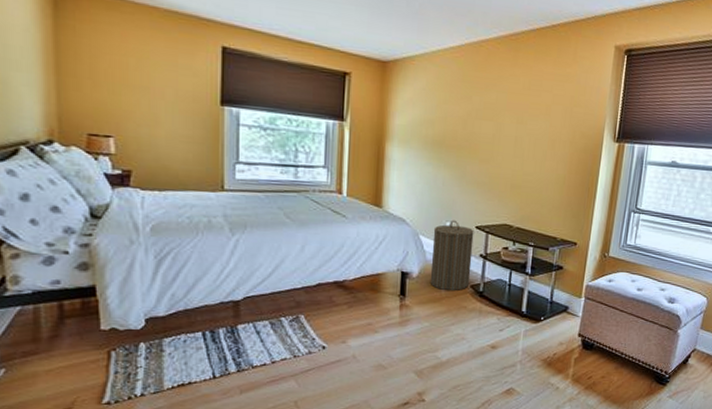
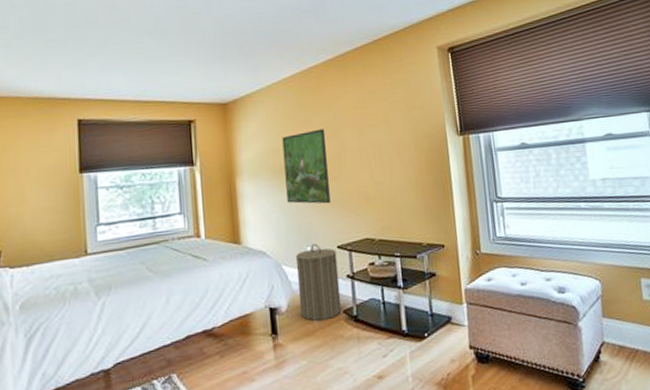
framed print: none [434,108,484,185] -> present [282,129,331,204]

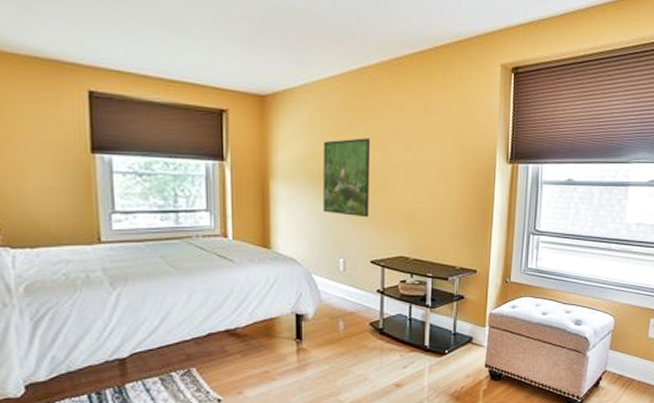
laundry hamper: present [295,243,342,321] -> none [326,255,369,331]

